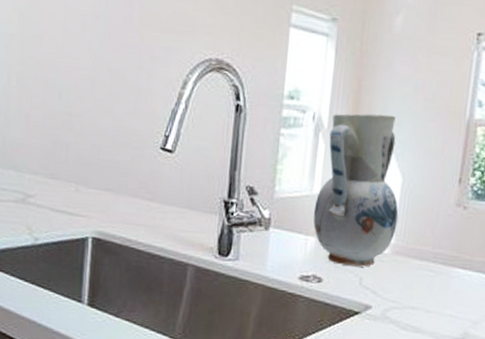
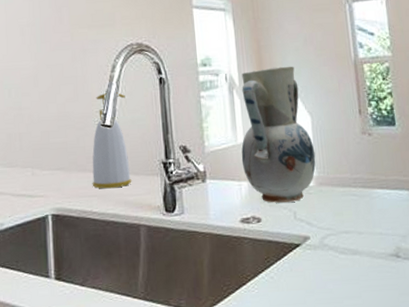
soap bottle: none [141,112,194,221] -> present [92,92,132,189]

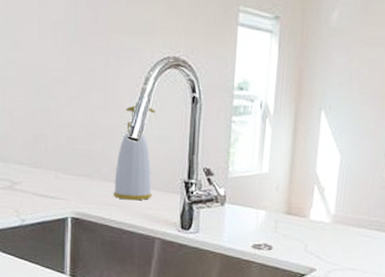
vase: present [241,66,316,203] -> none [263,100,338,235]

